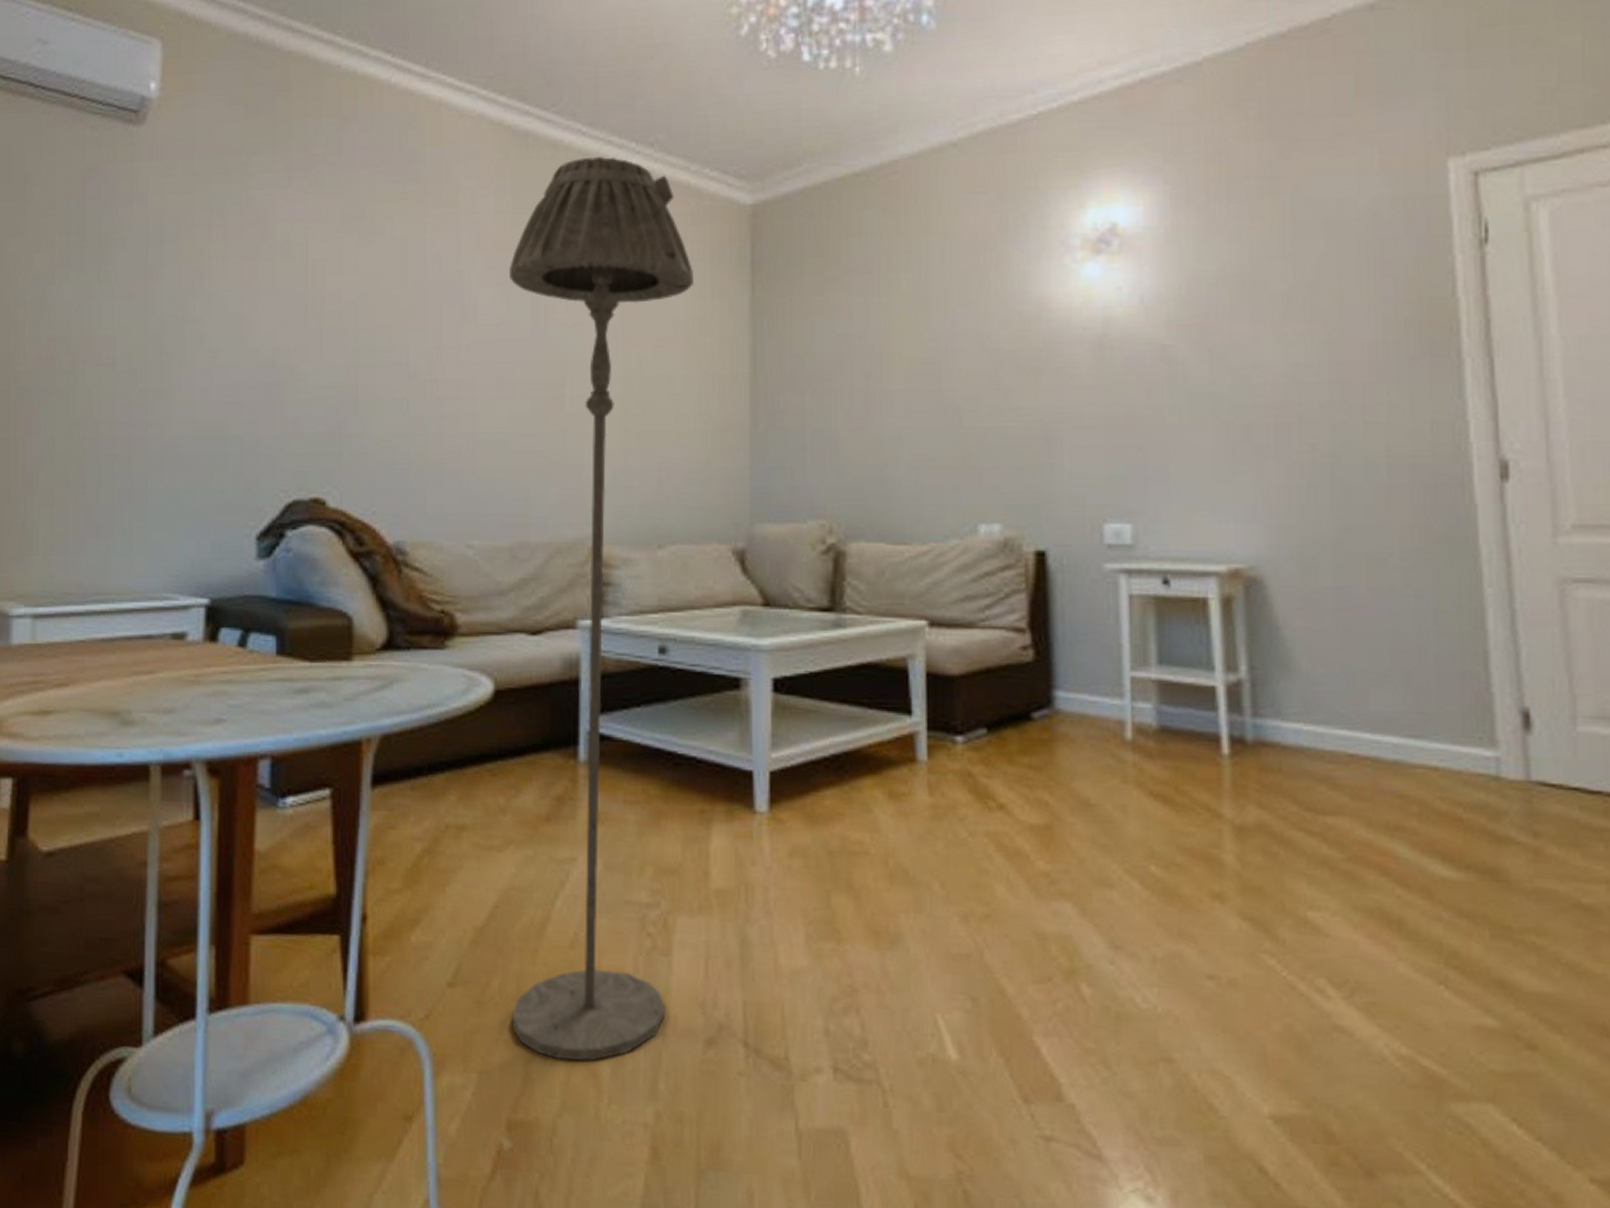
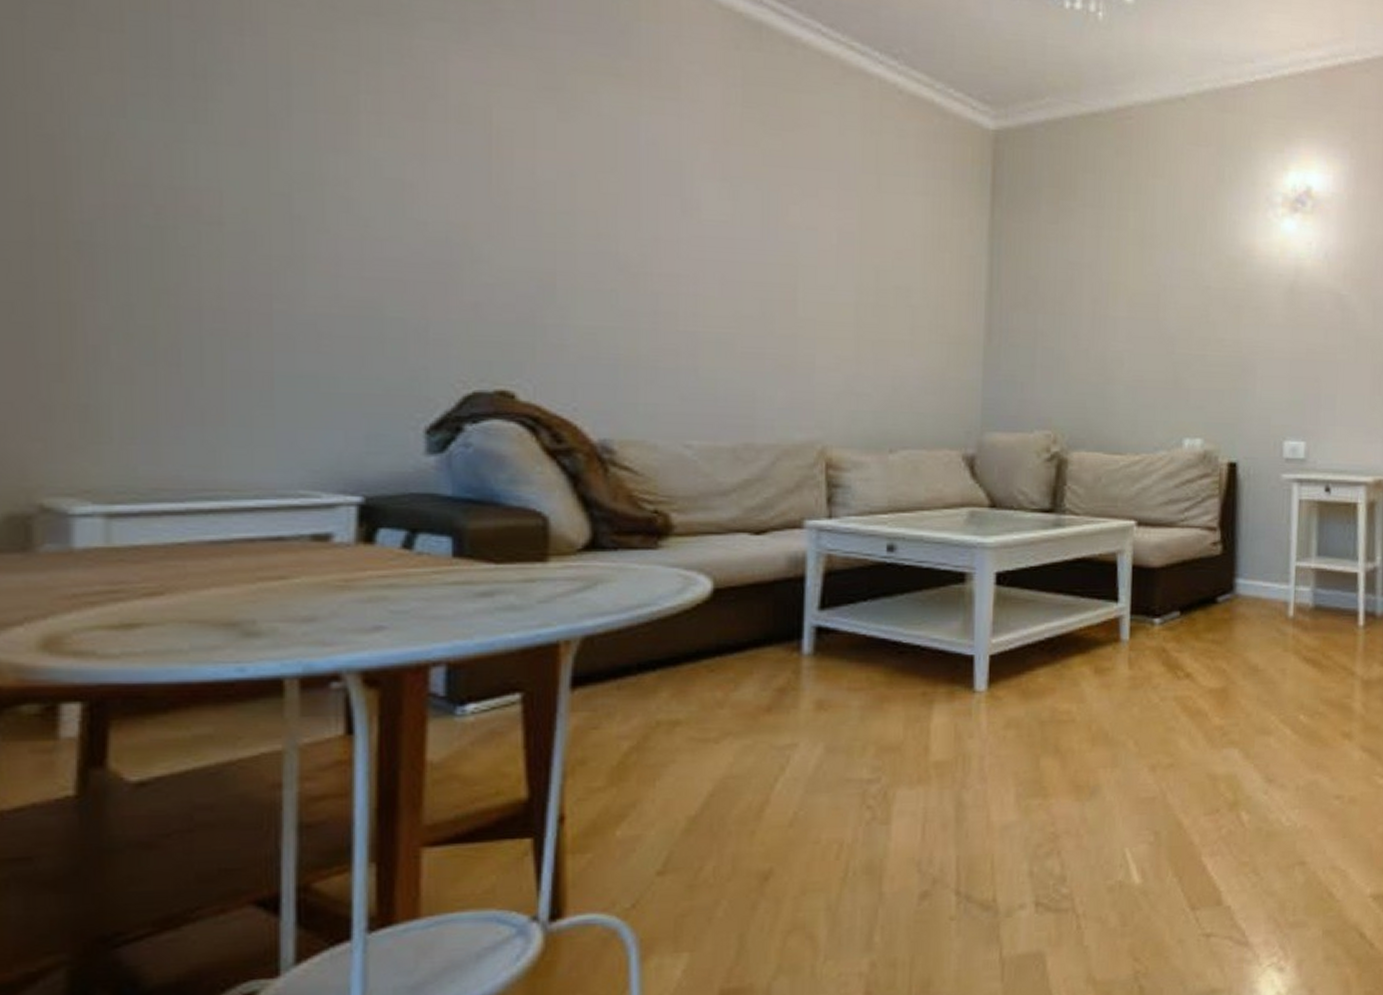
floor lamp: present [509,156,693,1062] -> none [726,59,934,928]

